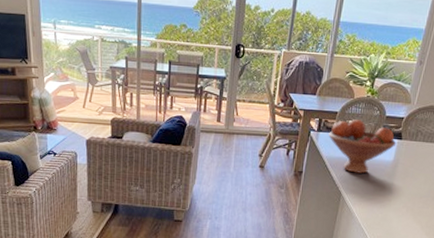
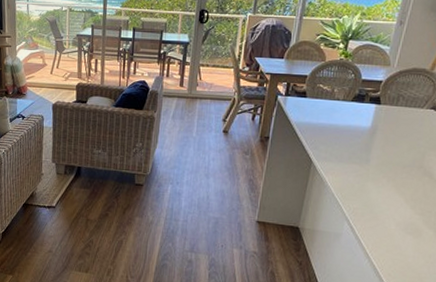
fruit bowl: present [328,119,397,175] -> none [297,83,374,141]

